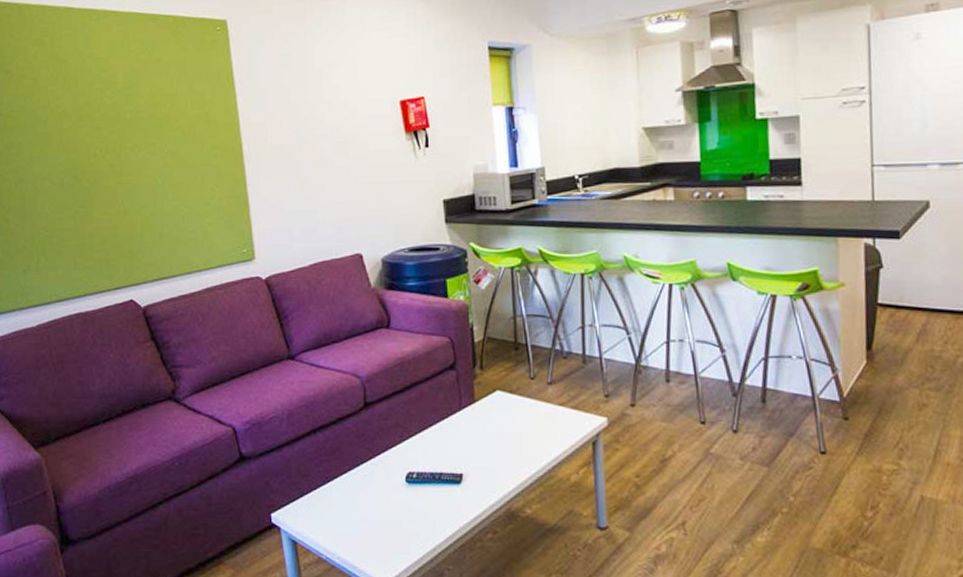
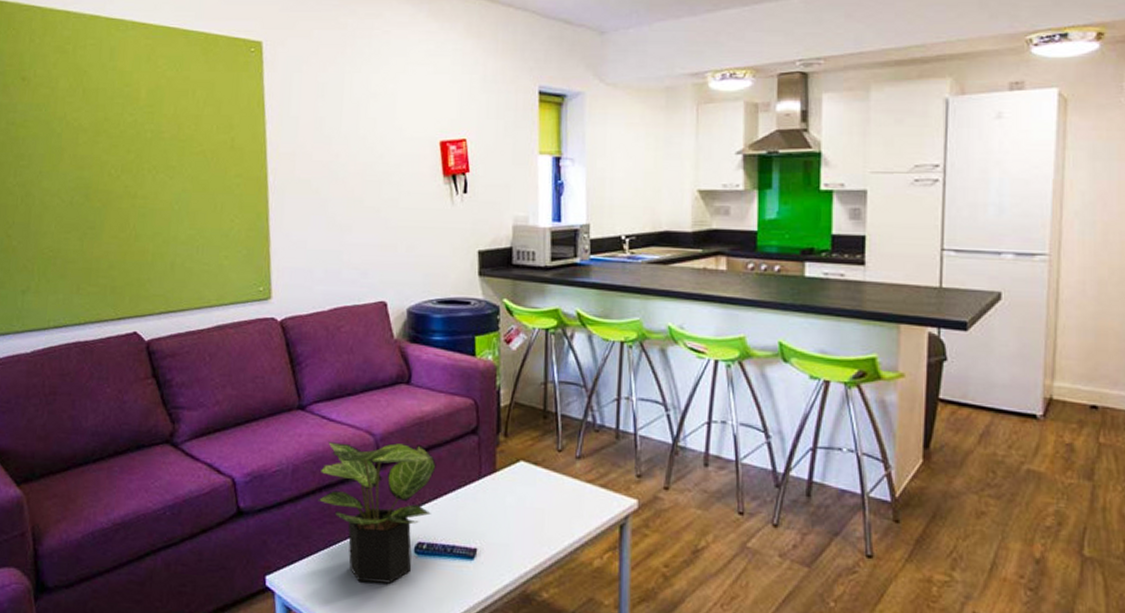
potted plant: none [312,382,420,513] -> present [316,442,436,584]

